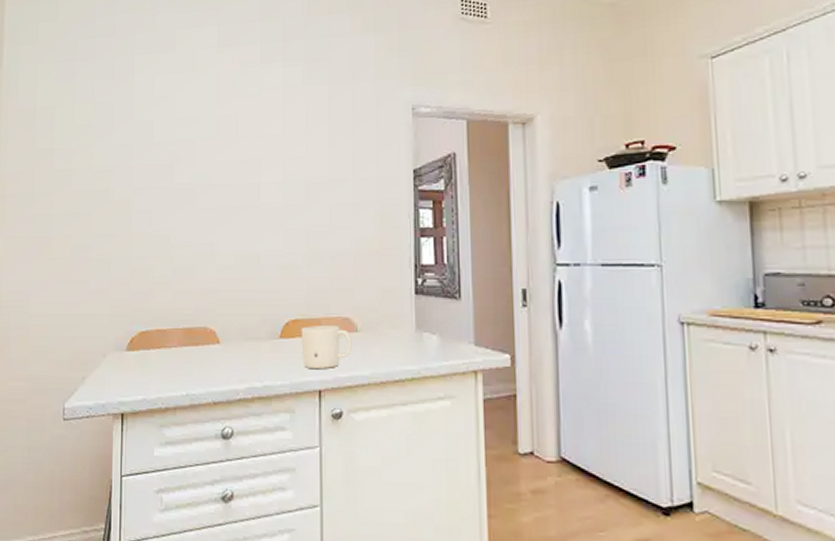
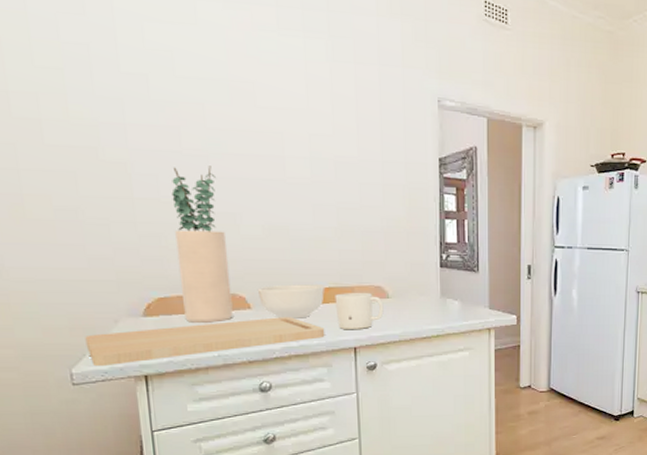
cutting board: none [78,353,289,402] -> present [85,317,325,367]
vase: none [160,198,204,358] -> present [171,166,233,323]
bowl: none [227,317,291,355] -> present [257,284,325,318]

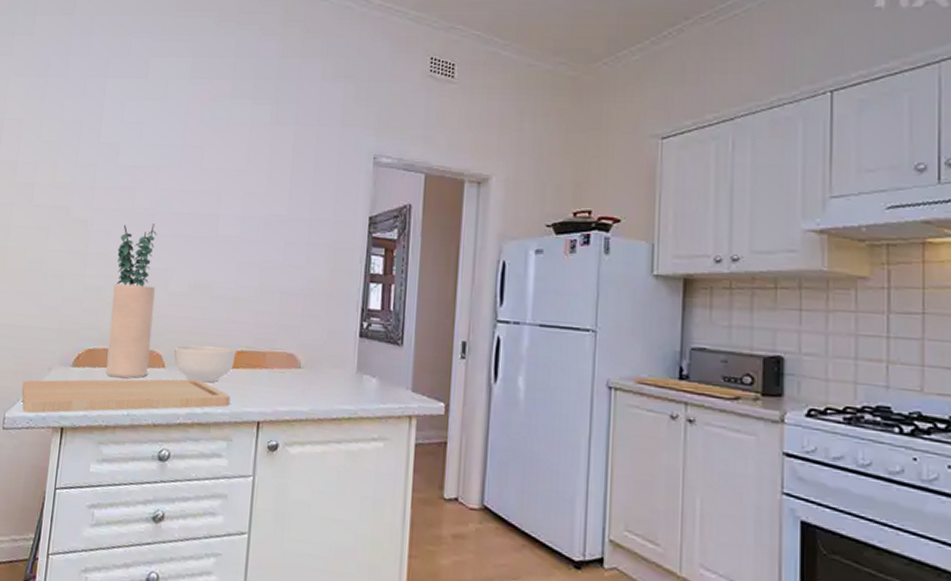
mug: present [335,293,384,330] -> none [244,358,294,401]

